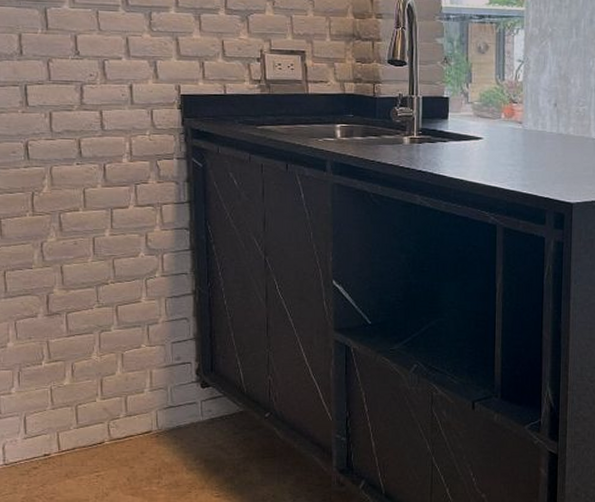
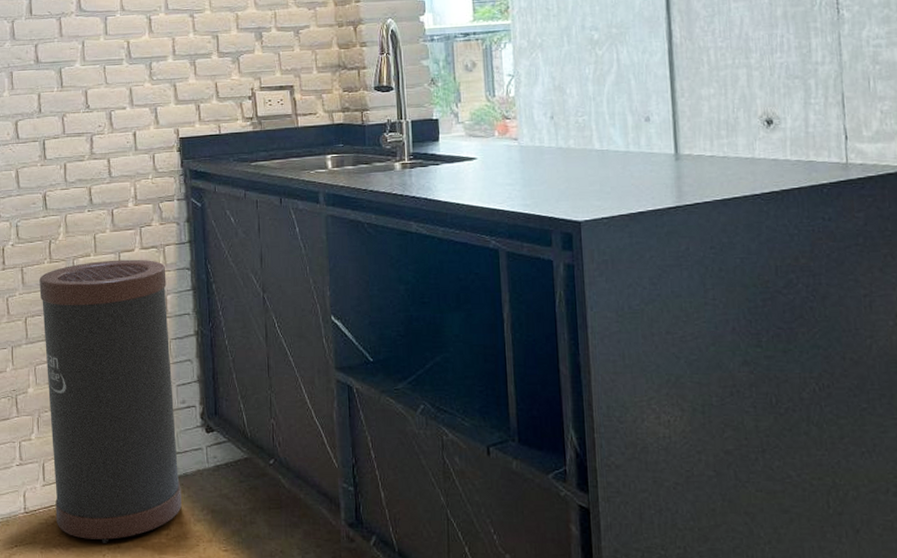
trash can: none [20,216,174,492] -> present [39,259,182,543]

